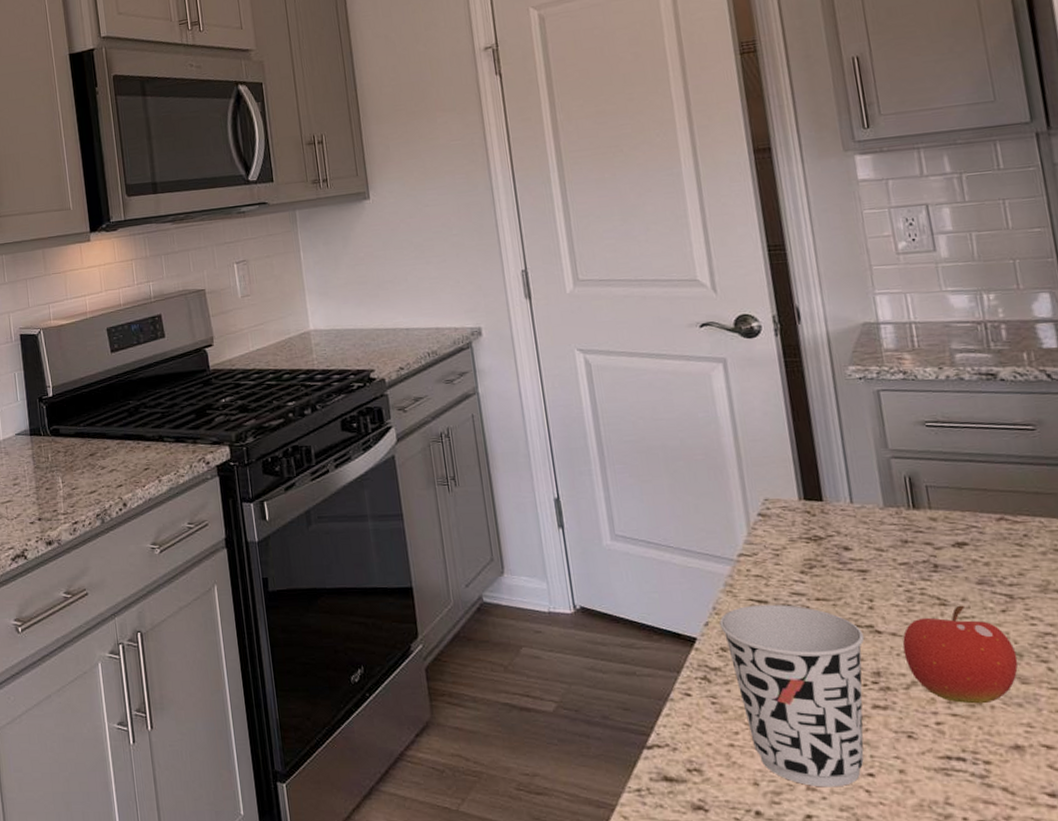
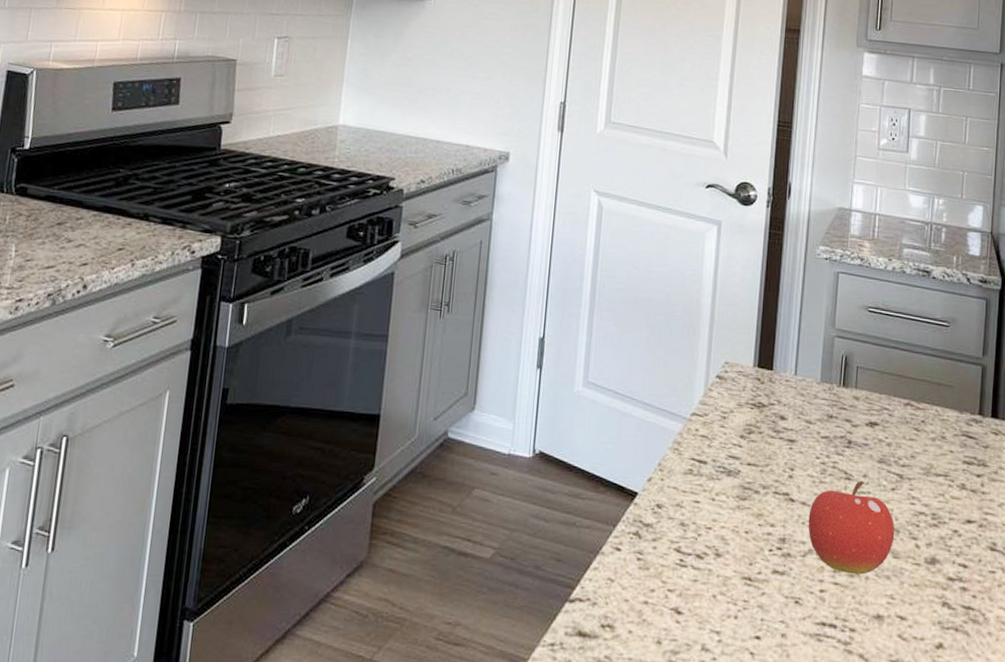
cup: present [719,604,865,787] -> none [661,464,780,649]

